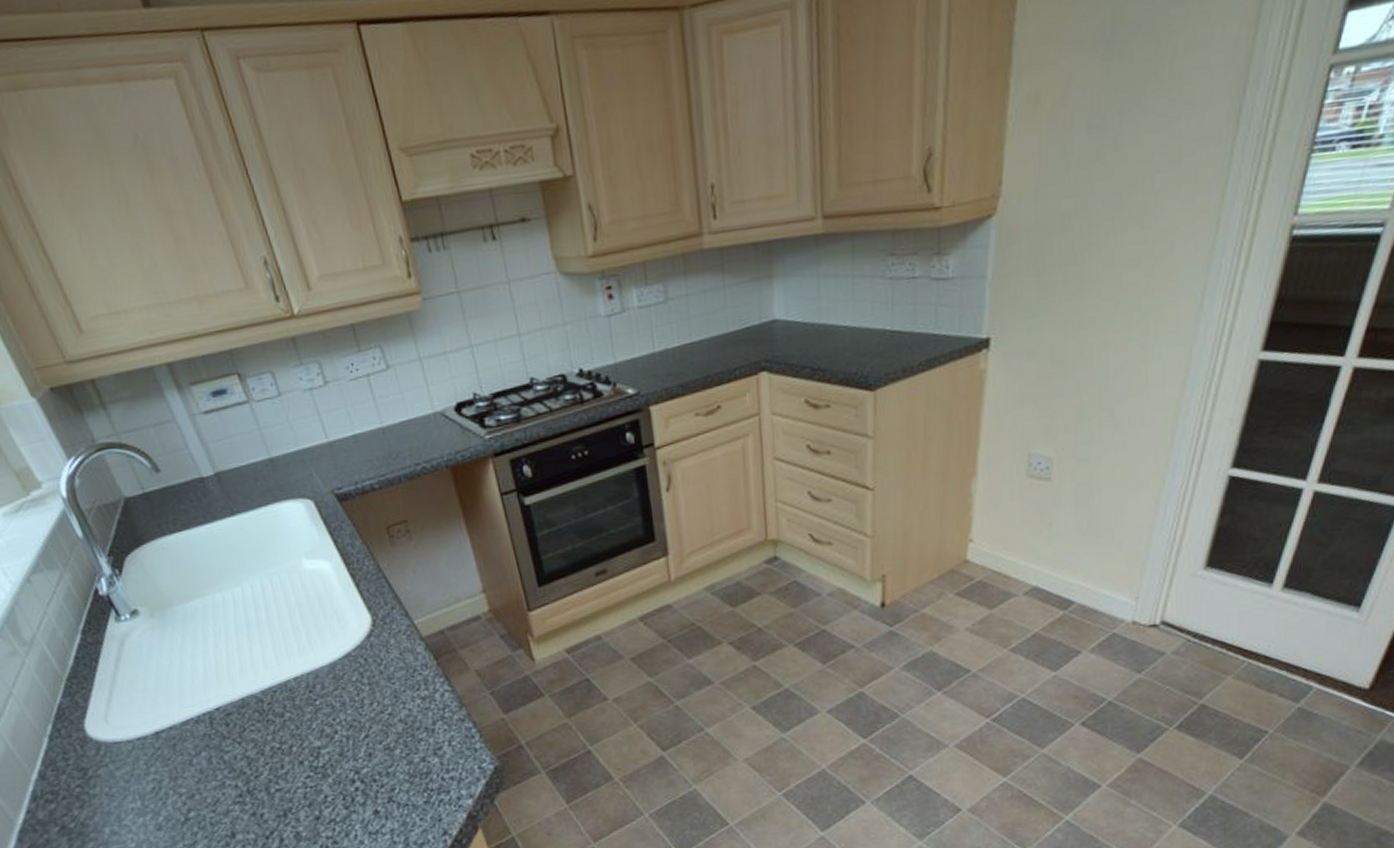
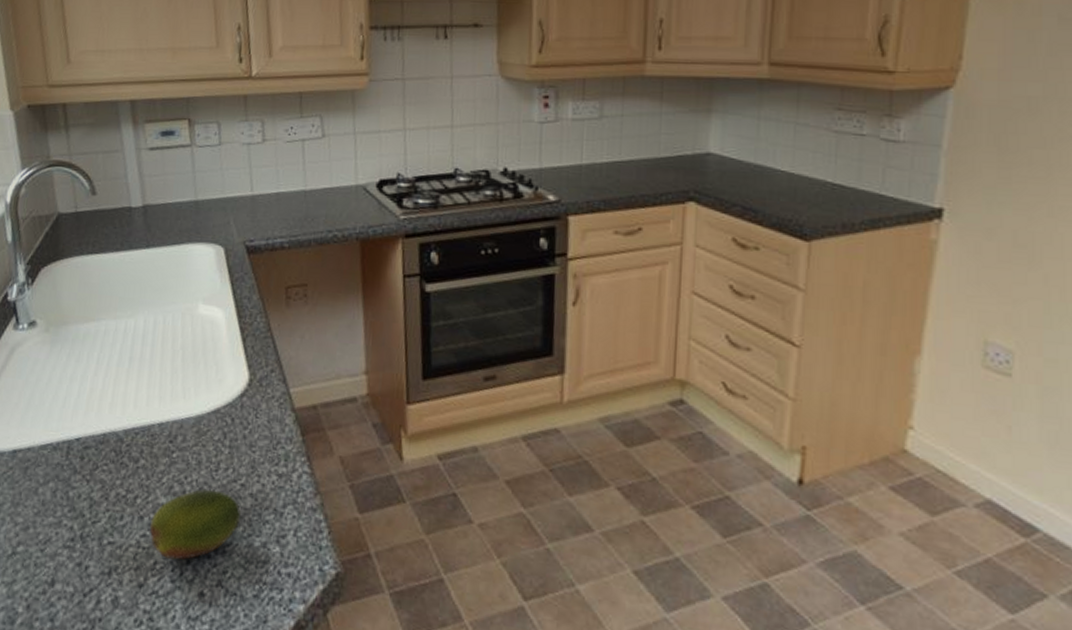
fruit: none [311,724,396,791] -> present [149,489,242,560]

